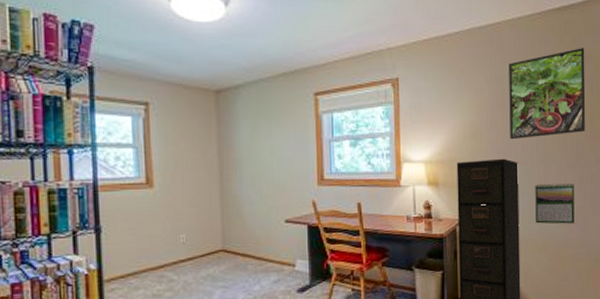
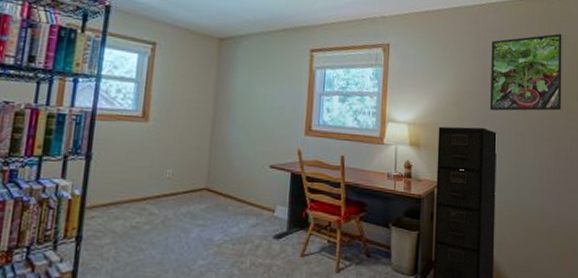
calendar: present [535,182,575,224] -> none [511,156,549,197]

